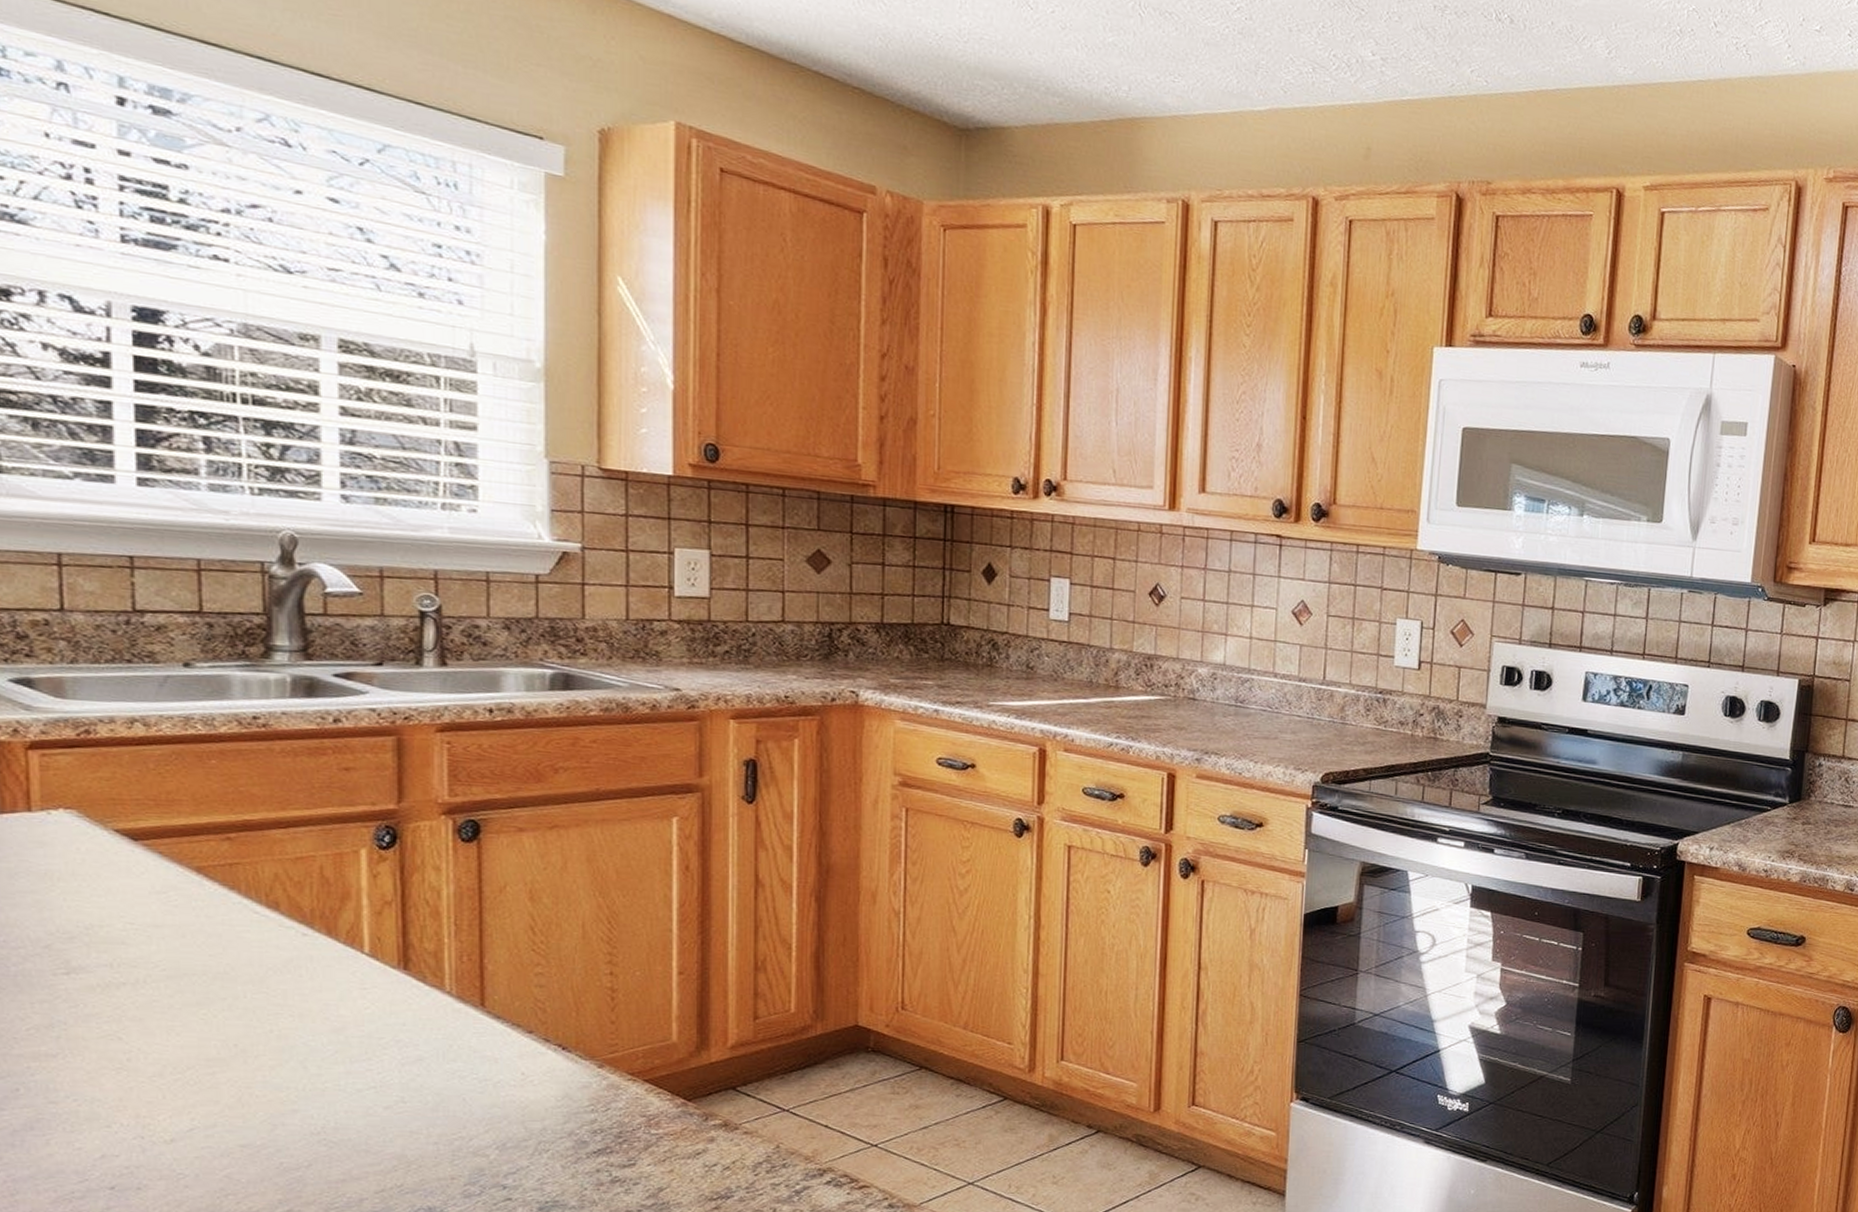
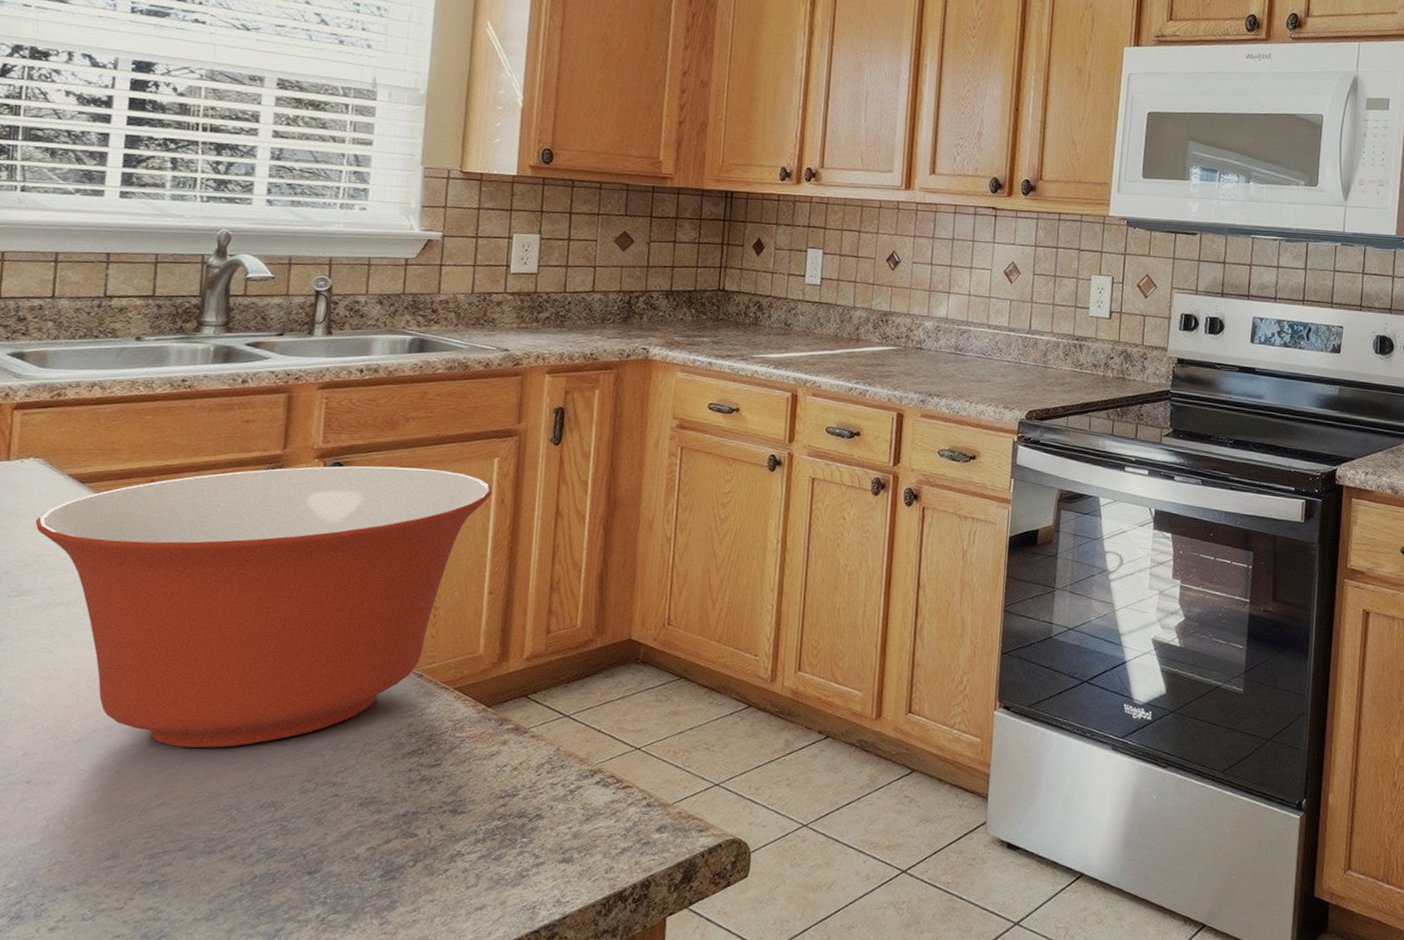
mixing bowl: none [77,824,673,1149] -> present [35,466,493,748]

